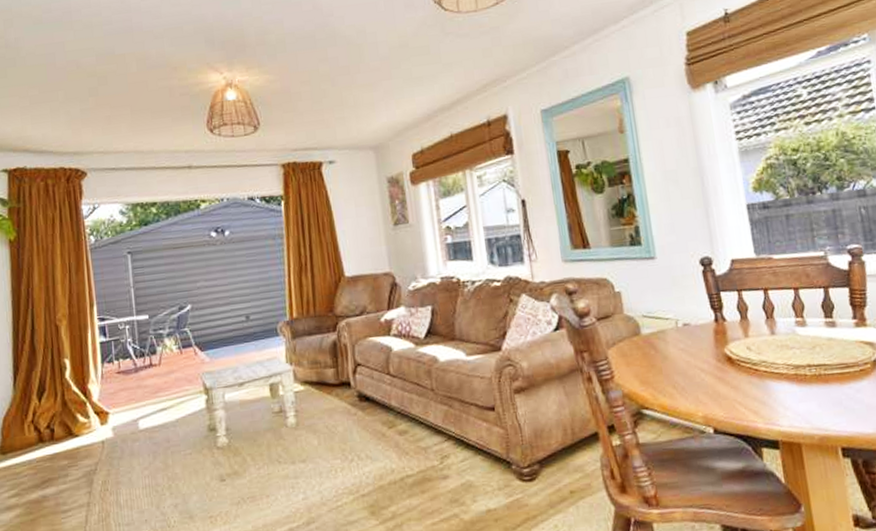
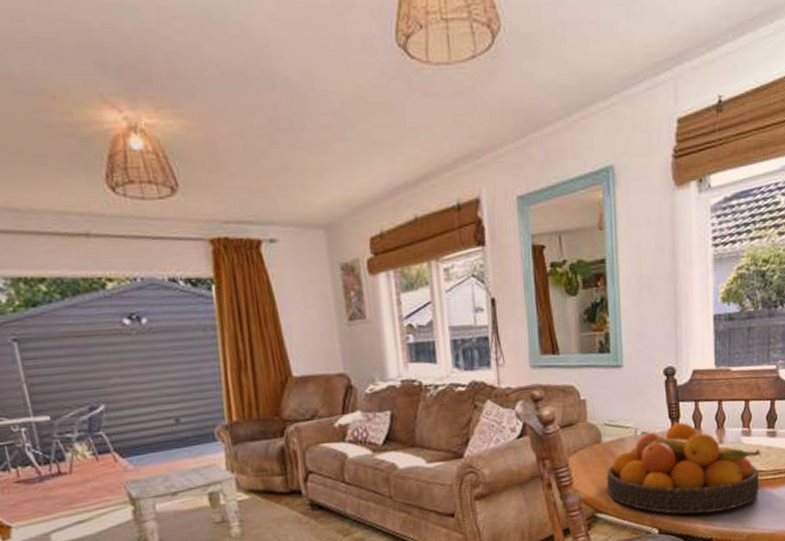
fruit bowl: none [649,312,826,412] -> present [606,422,761,514]

